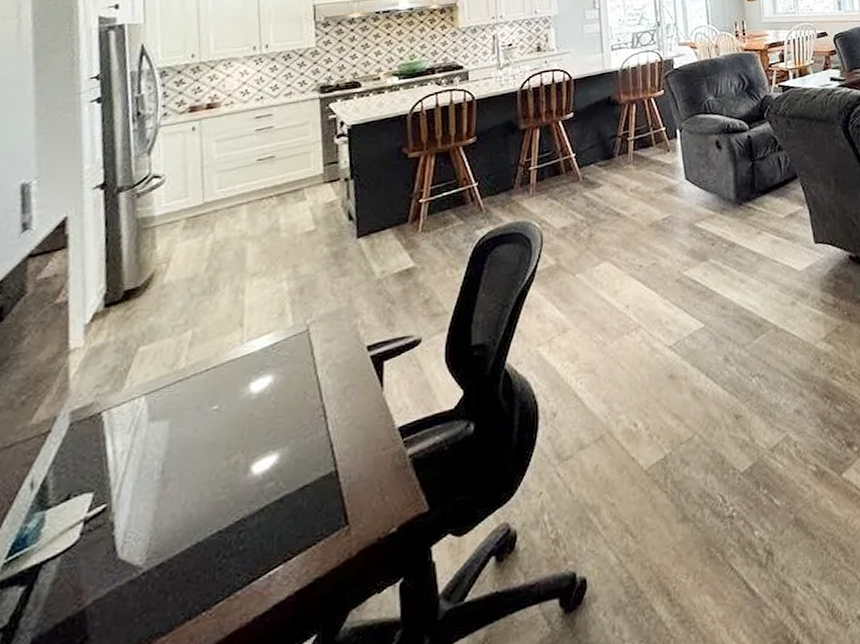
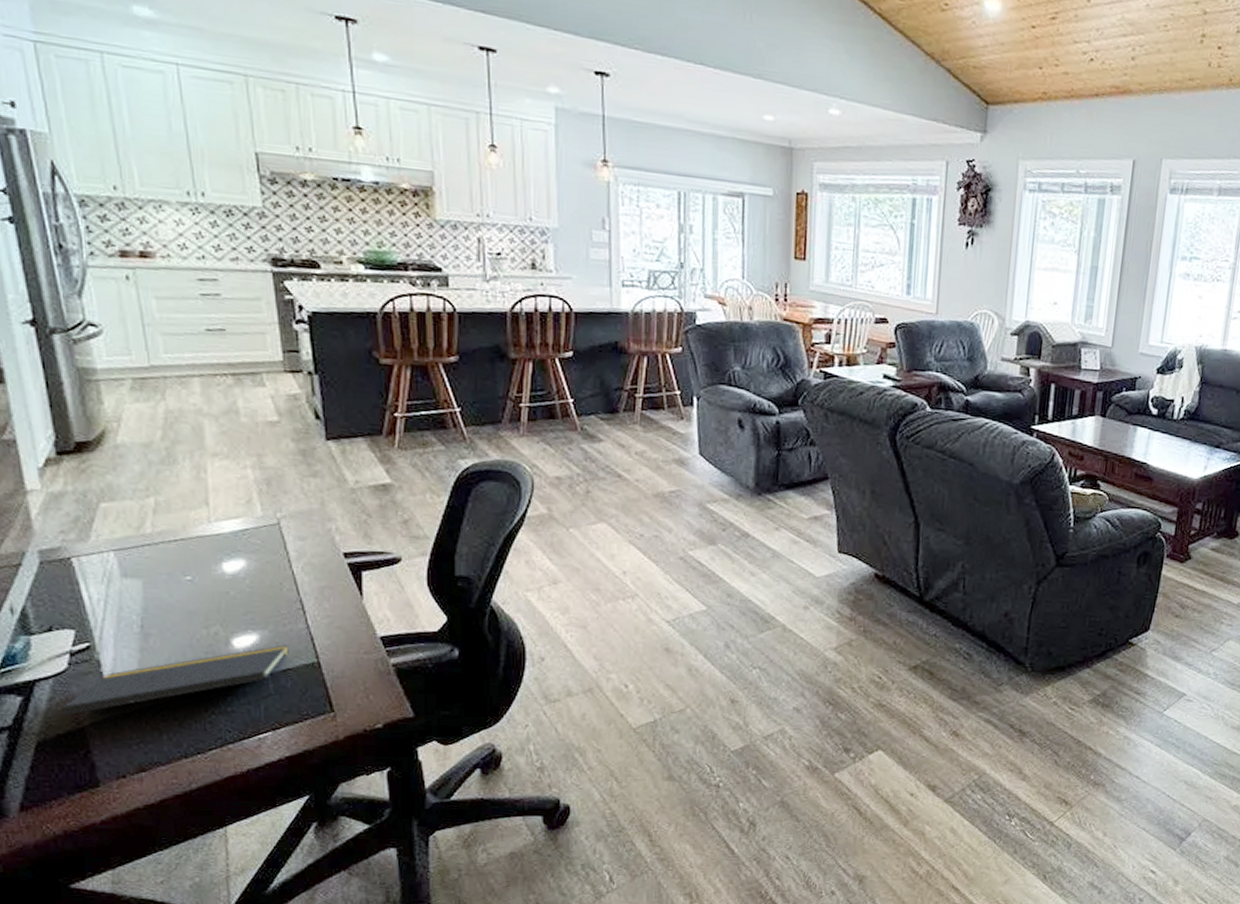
notepad: none [65,458,308,599] -> present [62,645,289,716]

